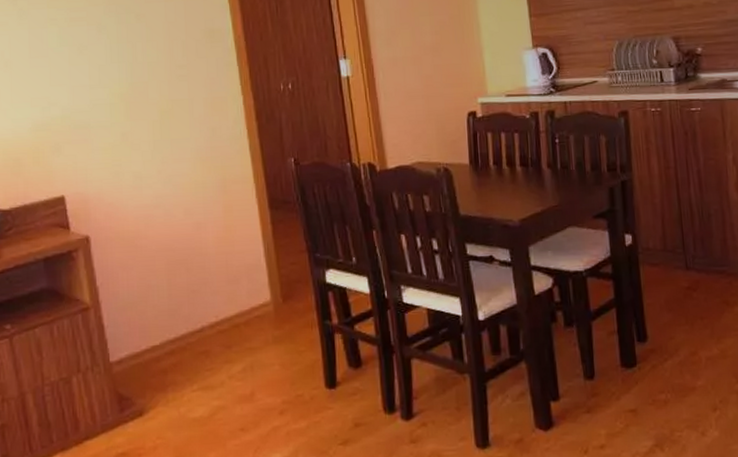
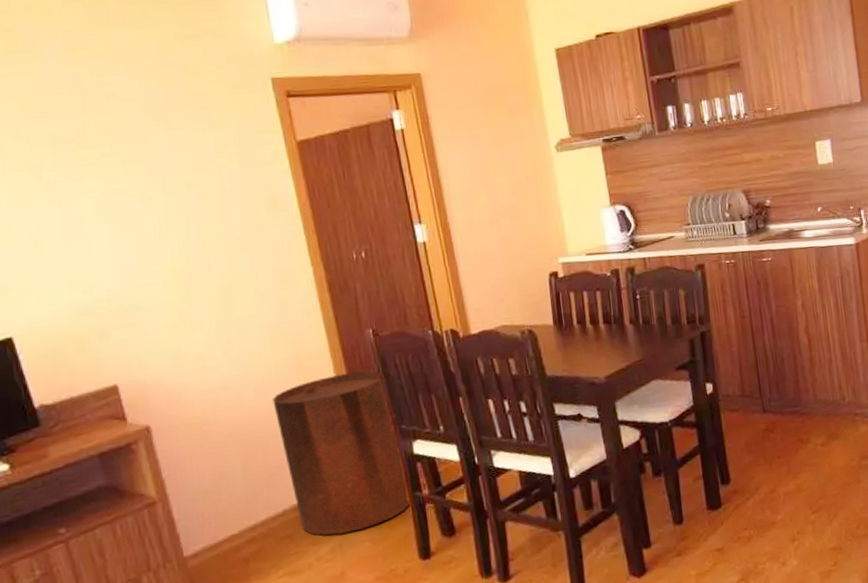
trash can: none [199,198,321,356] -> present [272,370,412,536]

